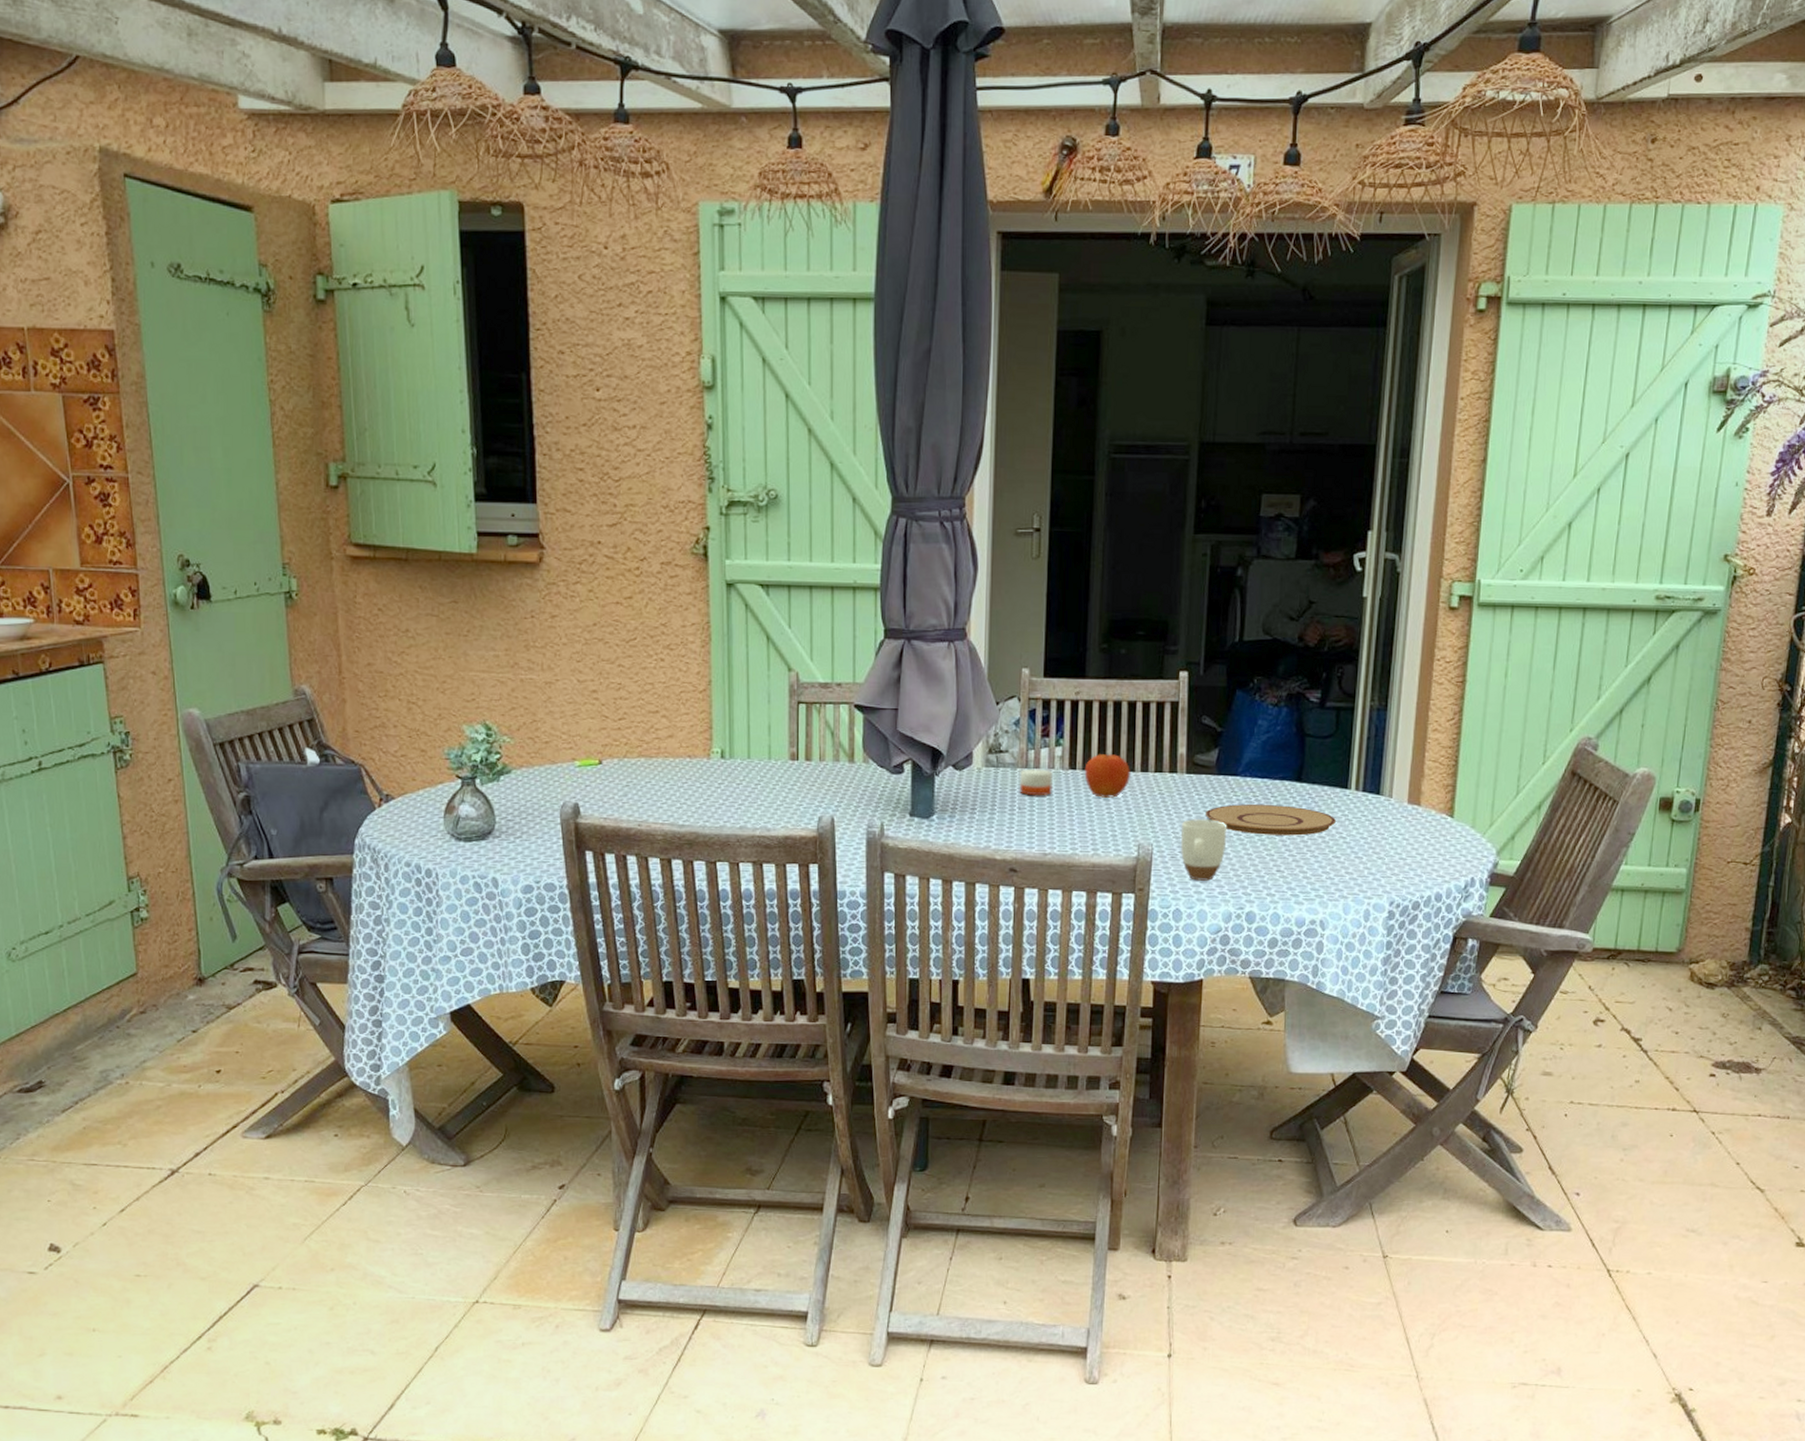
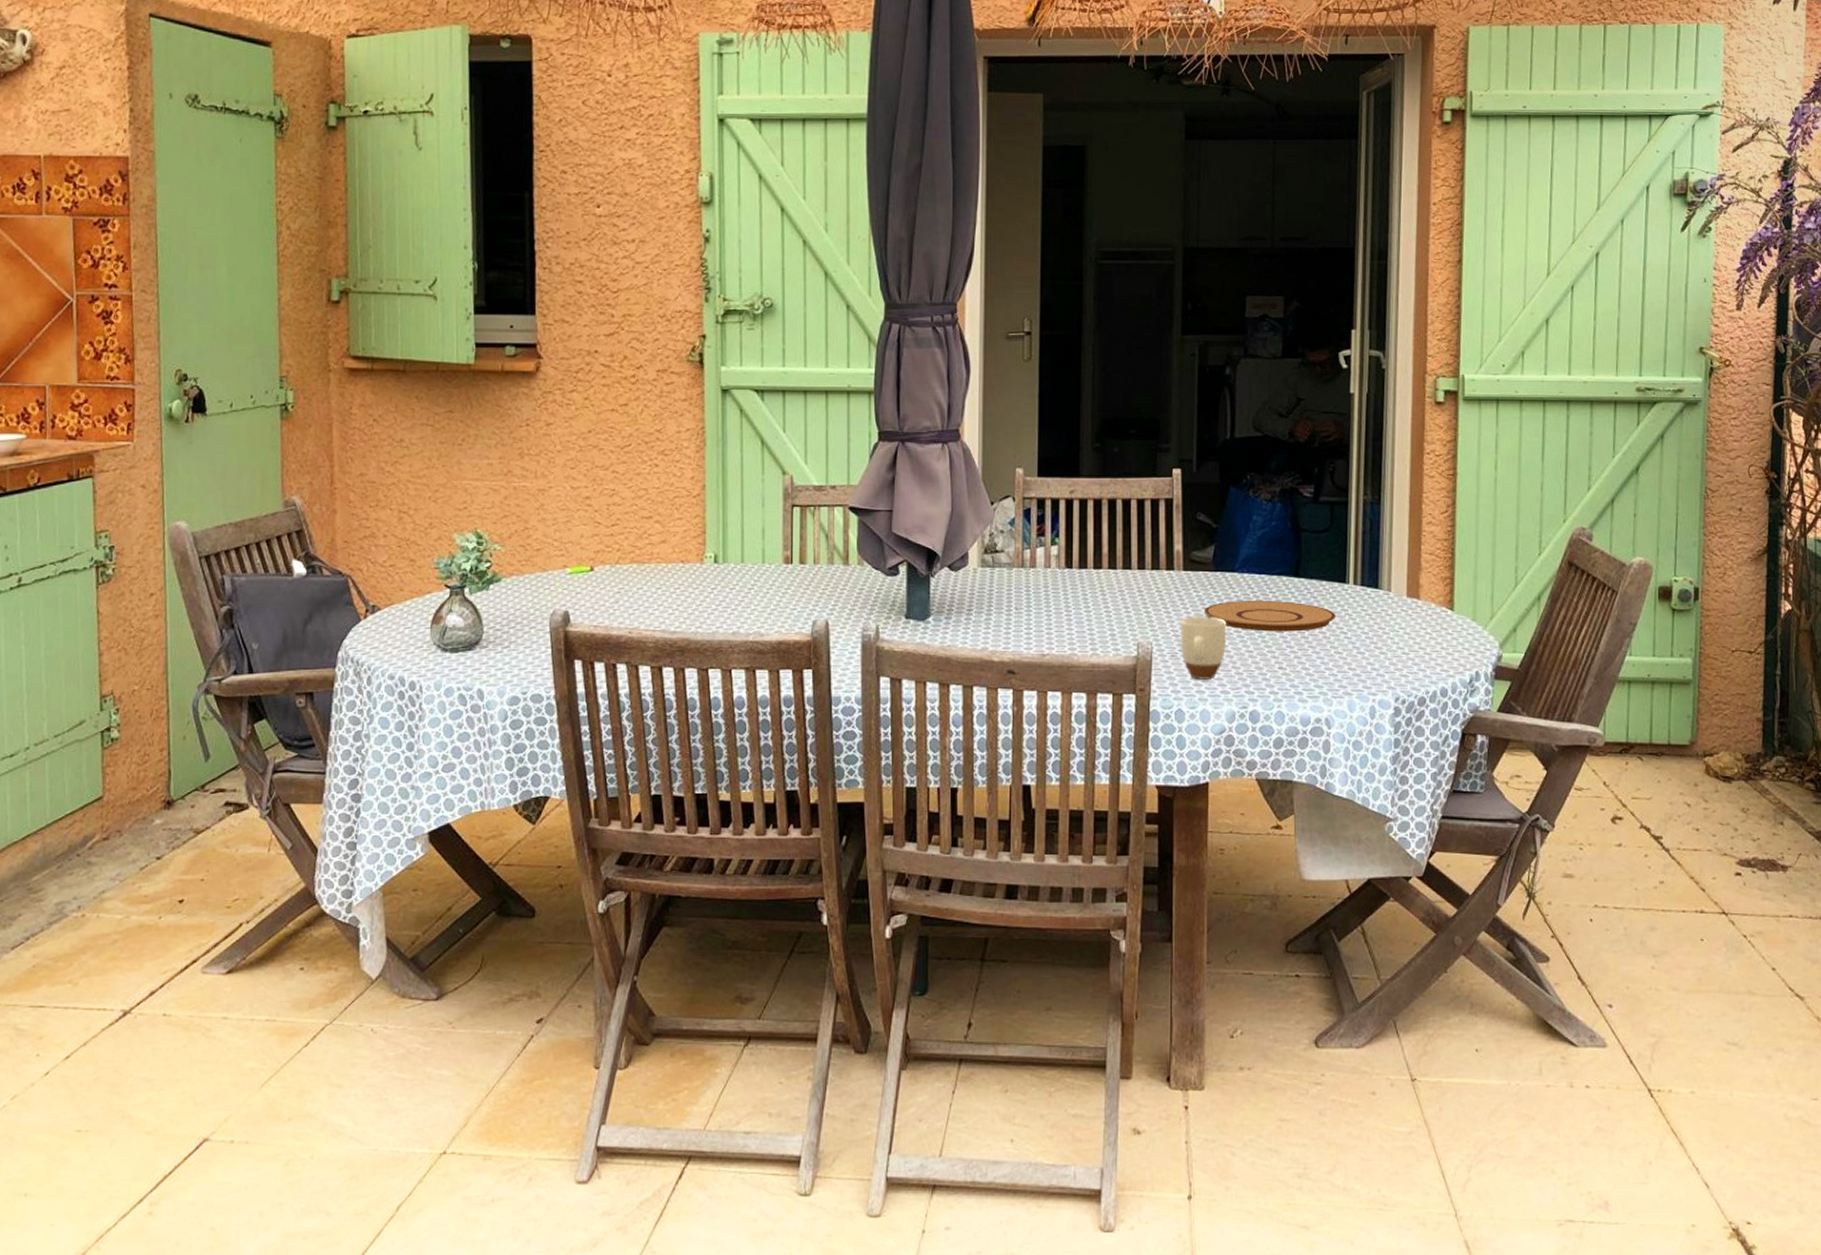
candle: present [1019,768,1053,796] -> none [1016,568,1049,596]
fruit: present [1084,753,1131,798] -> none [1081,551,1128,596]

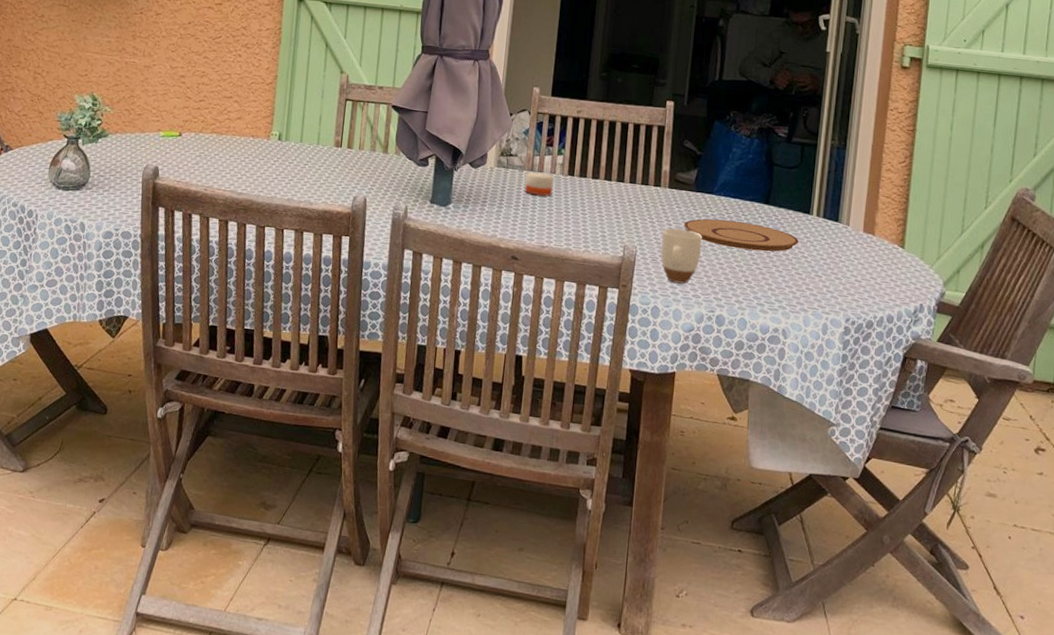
candle: none [1016,568,1049,596] -> present [524,172,554,196]

